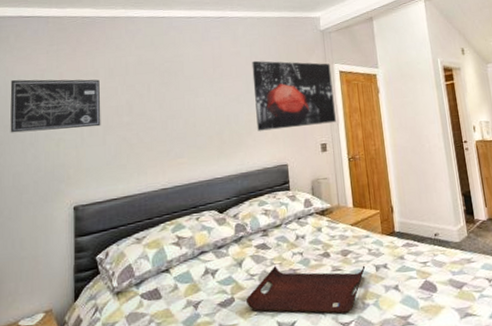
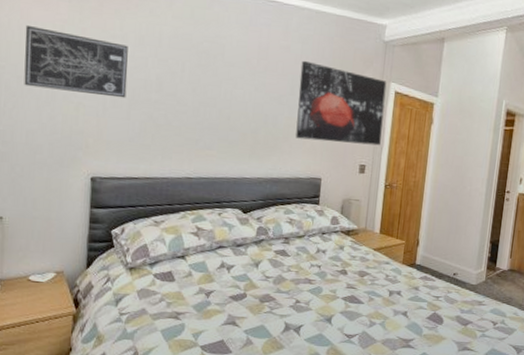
serving tray: present [245,265,366,315] -> none [257,273,380,328]

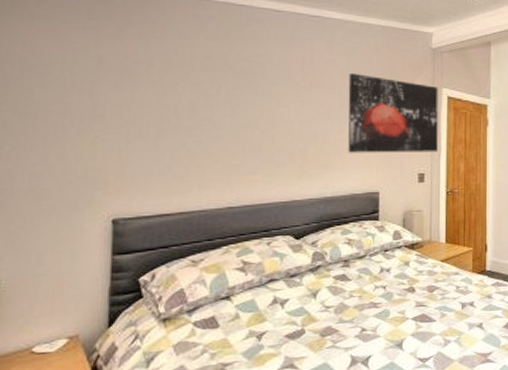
wall art: present [24,24,128,98] -> none [26,56,155,128]

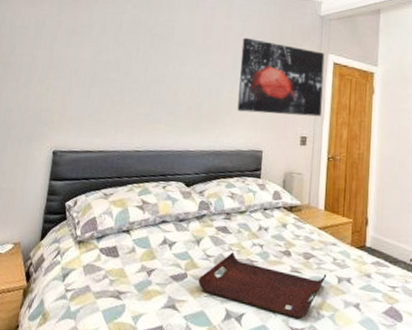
serving tray: none [317,299,451,350] -> present [198,252,327,320]

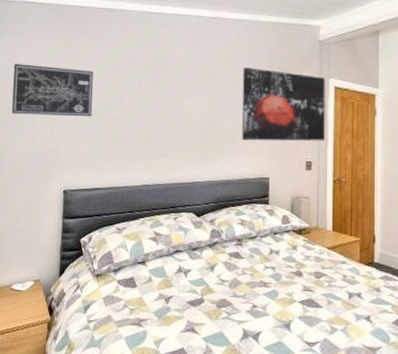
wall art: none [9,20,94,78] -> present [11,63,93,117]
serving tray: present [198,252,327,320] -> none [214,276,338,334]

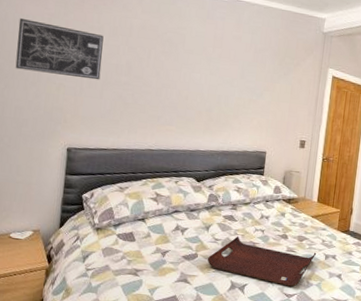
serving tray: none [214,276,338,334] -> present [207,236,317,288]
wall art: present [242,67,326,141] -> none [244,48,325,124]

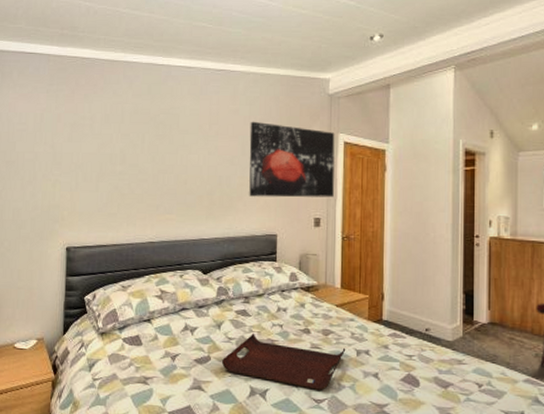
wall art: present [15,17,104,80] -> none [11,116,96,172]
wall art: none [244,48,325,124] -> present [249,121,335,198]

